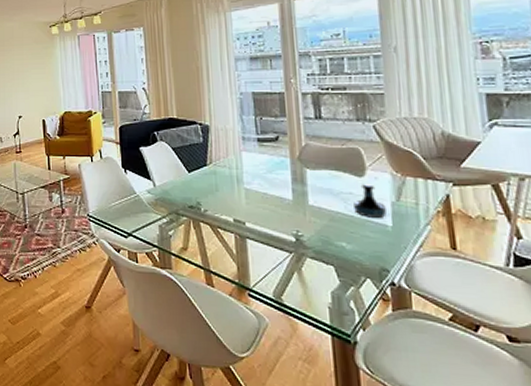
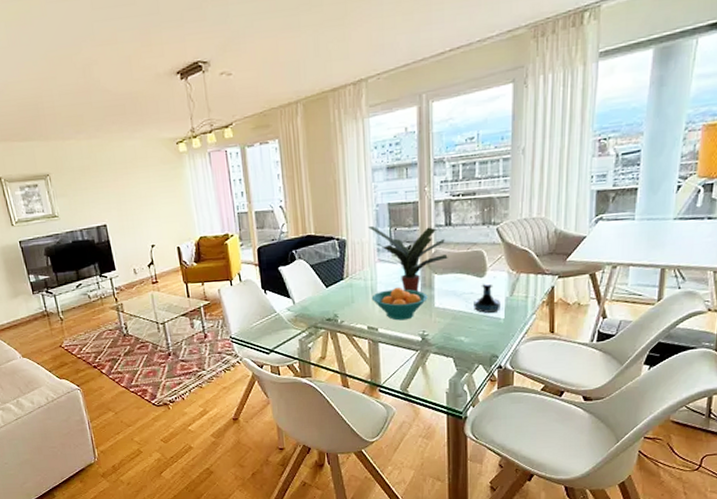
potted plant: none [232,114,320,186] -> present [368,226,448,292]
fruit bowl: none [237,179,300,216] -> present [371,287,428,321]

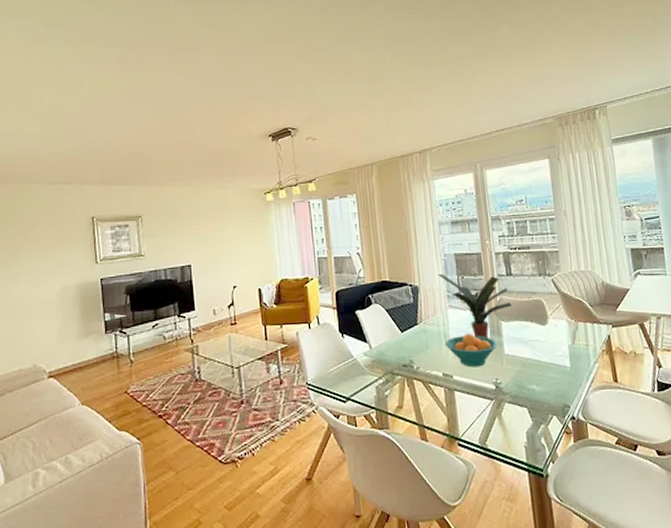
tequila bottle: present [474,282,500,313] -> none [540,330,565,361]

